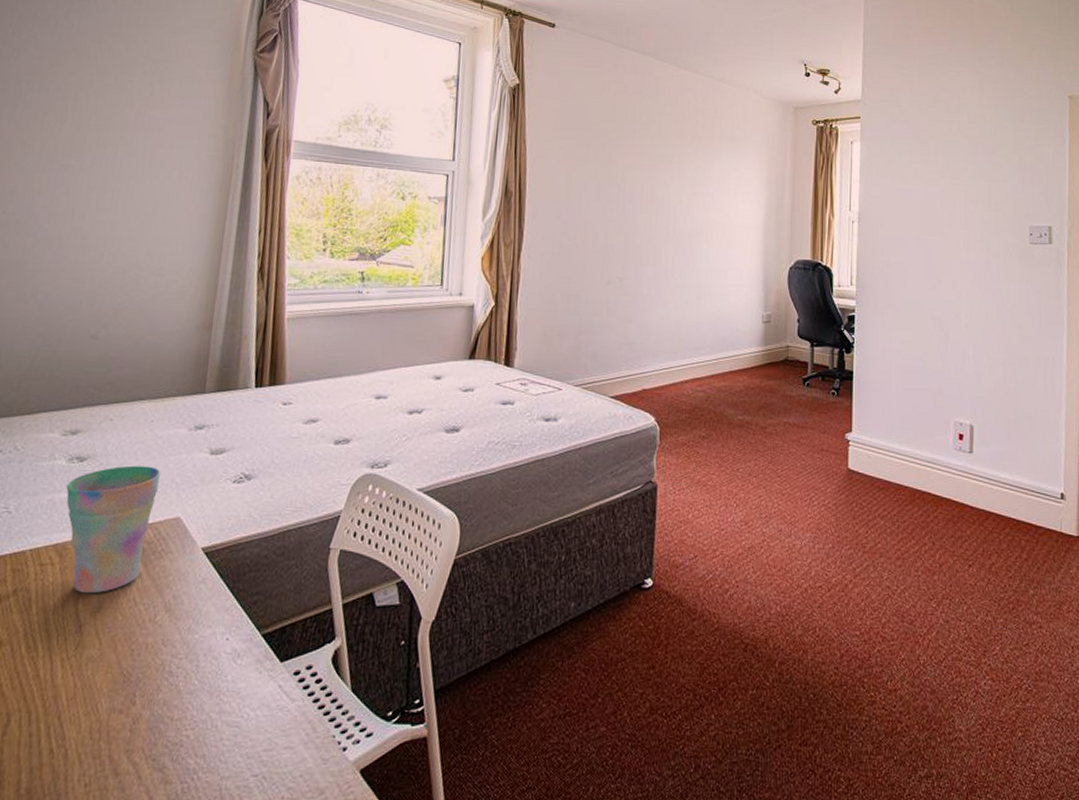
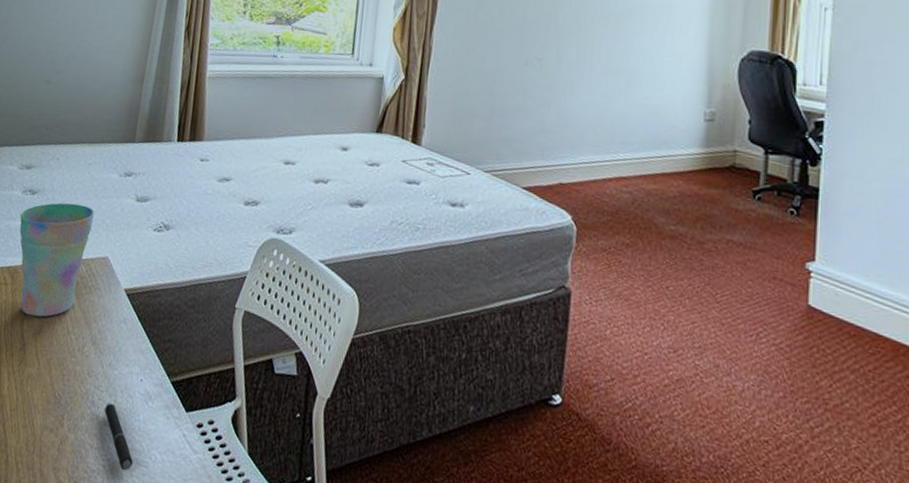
pen: none [185,669,222,736] -> present [104,402,133,471]

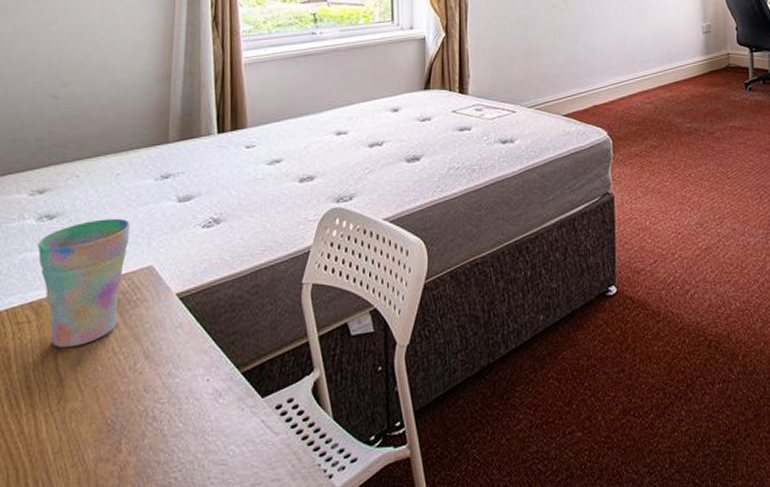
pen: present [104,402,133,471] -> none [169,412,209,476]

